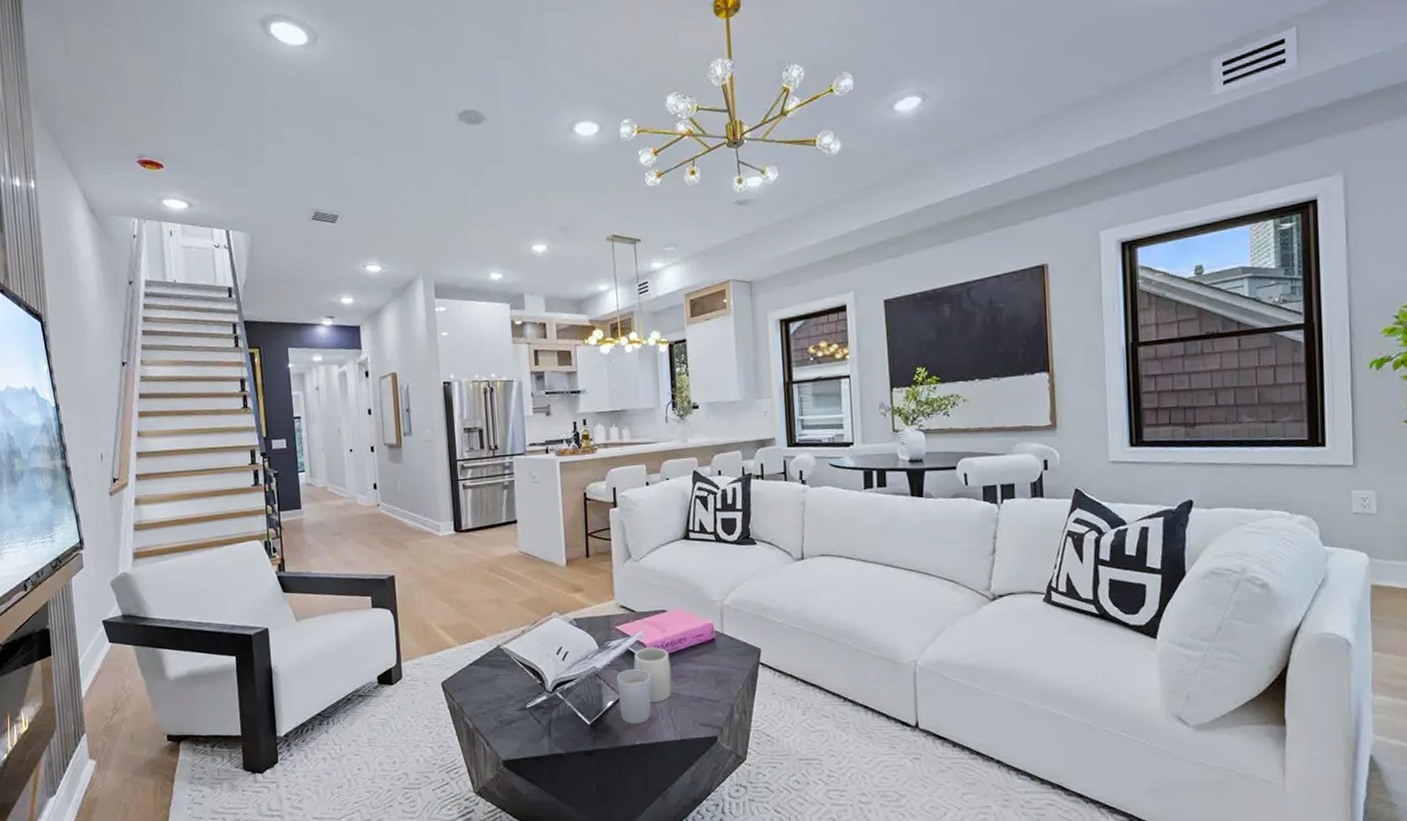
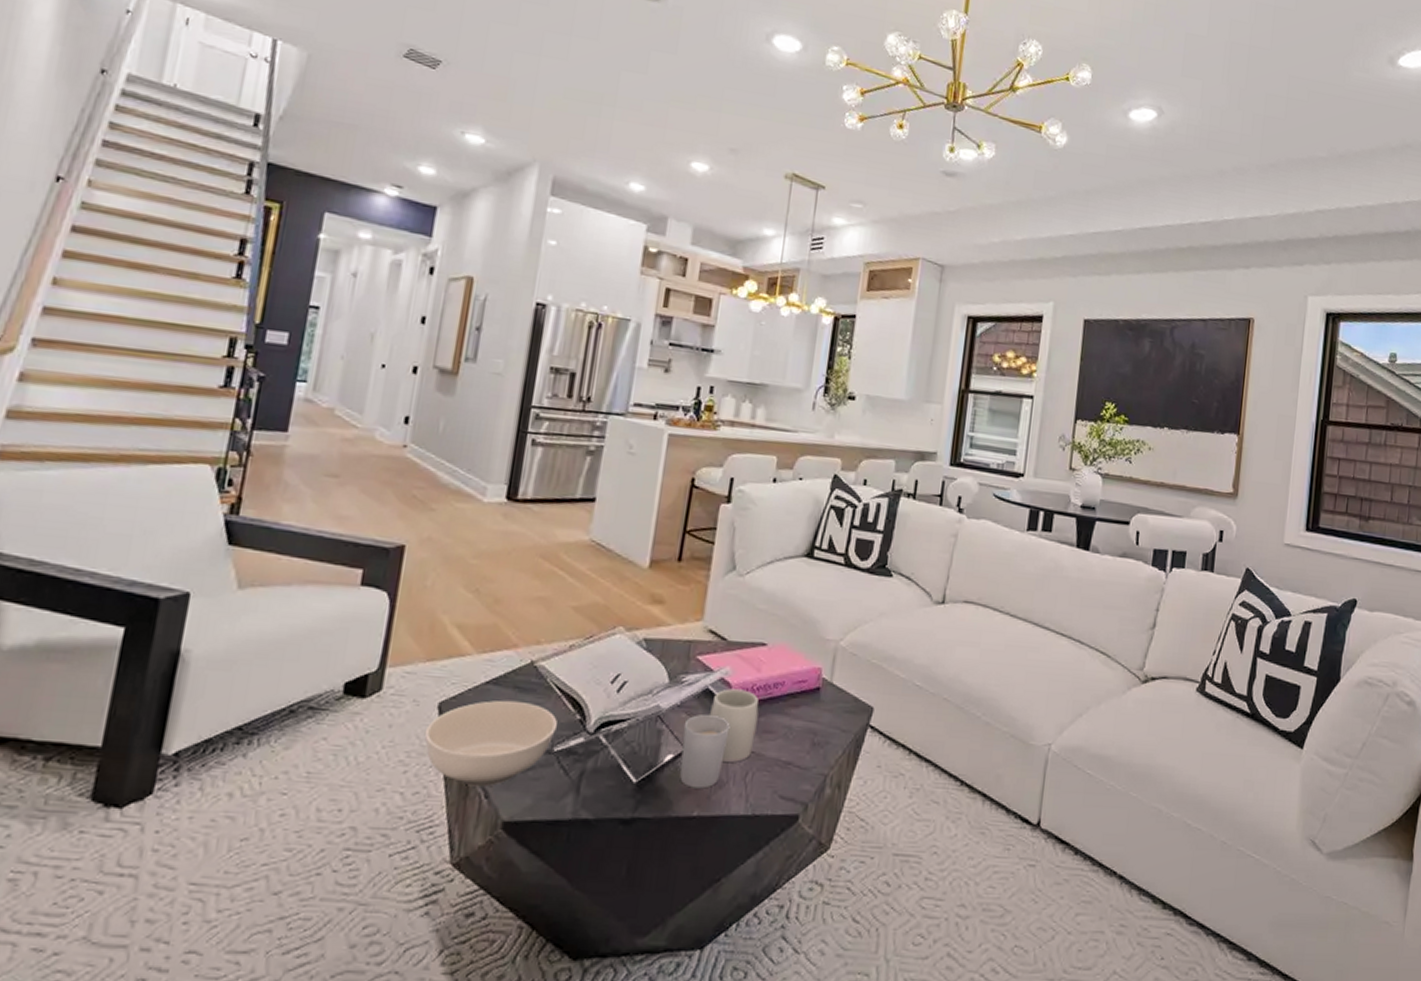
bowl: none [436,675,526,738] -> present [424,700,558,787]

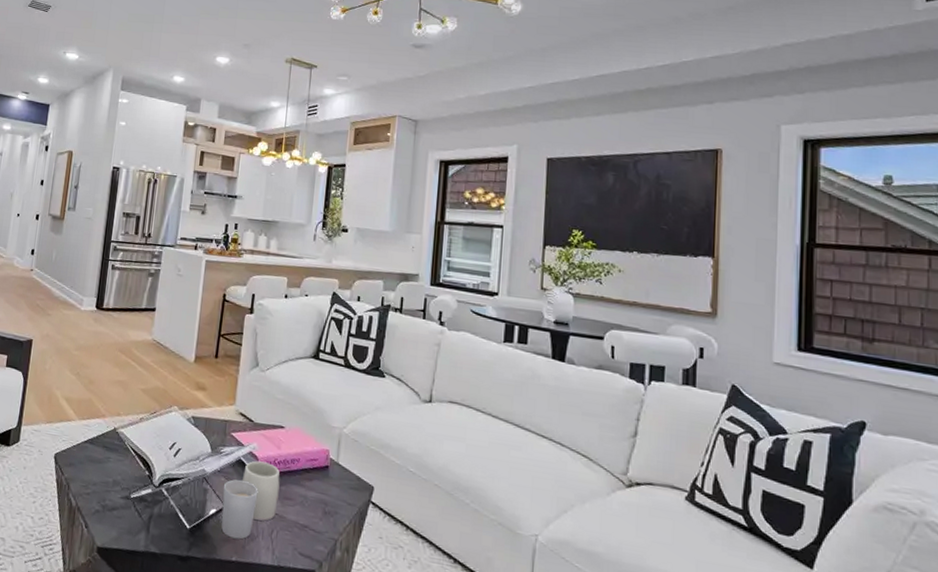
bowl: present [424,700,558,787] -> none [46,455,134,519]

